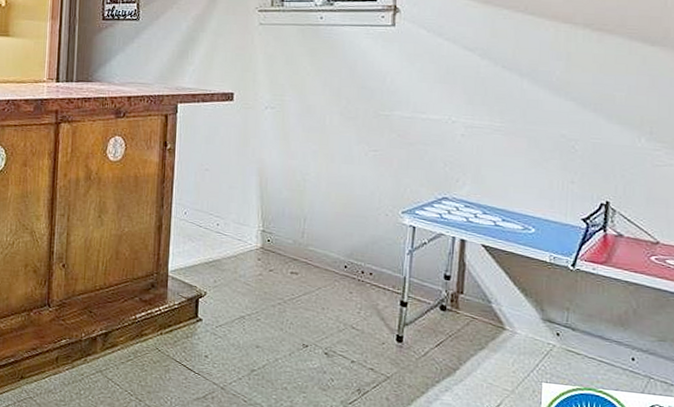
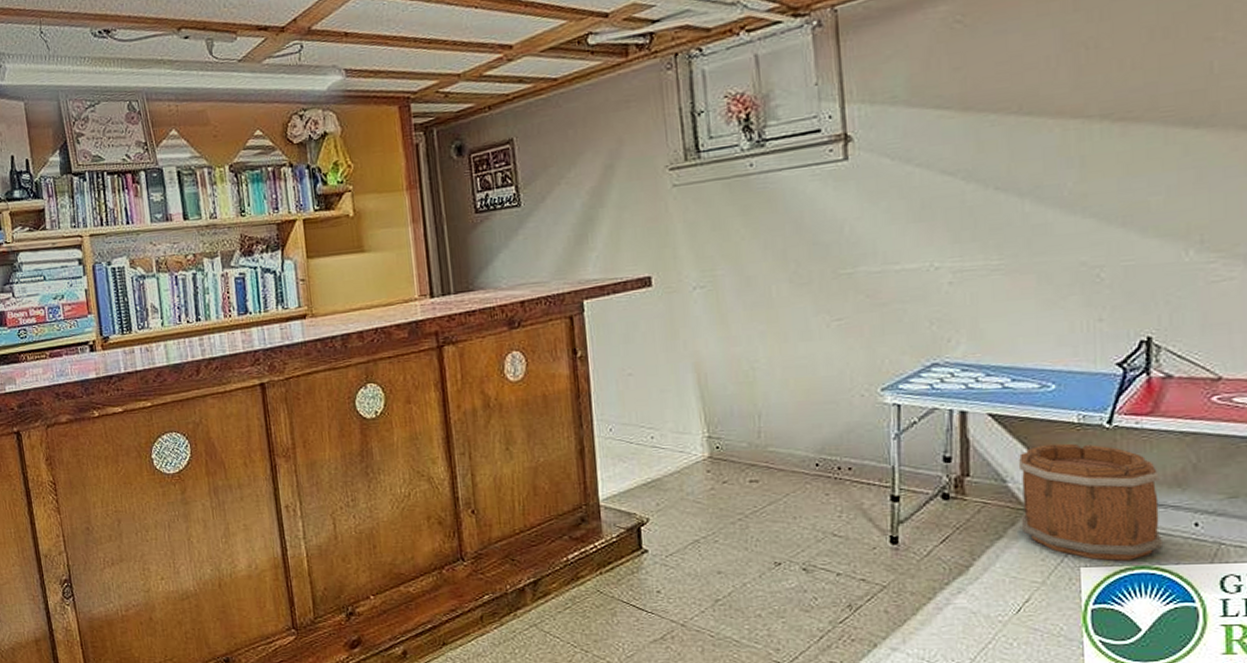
bucket: none [499,276,608,382] -> present [1019,443,1164,561]

